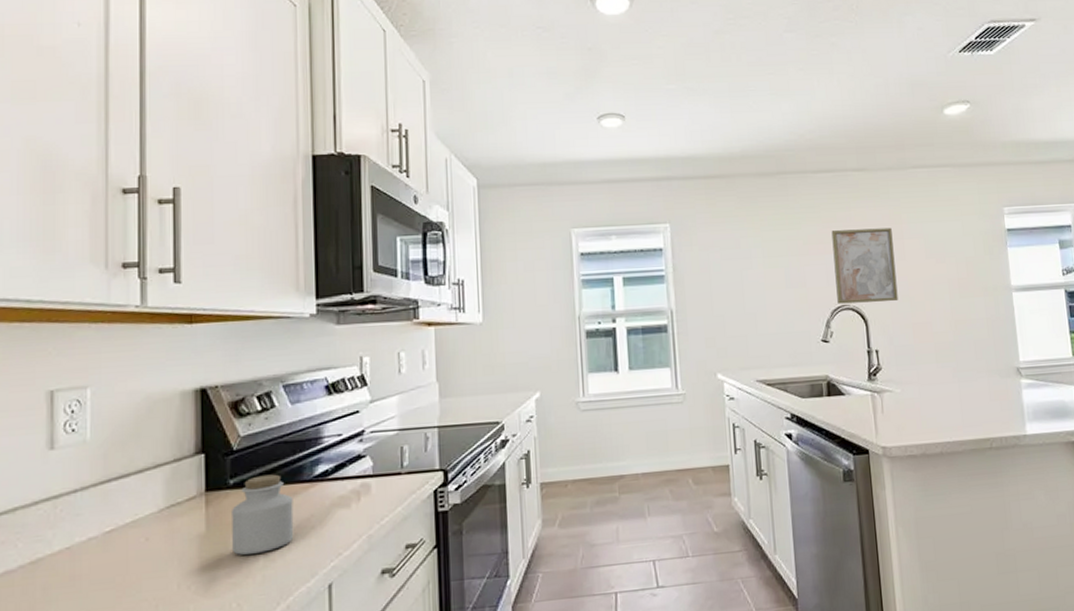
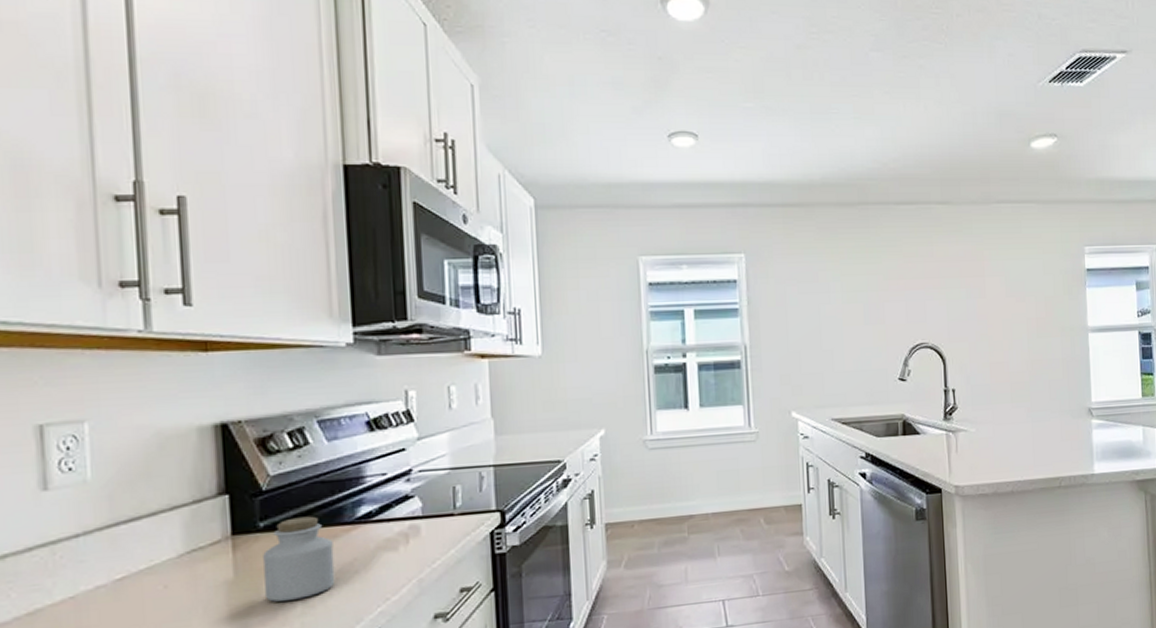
wall art: present [831,227,898,304] -> none [912,264,977,342]

